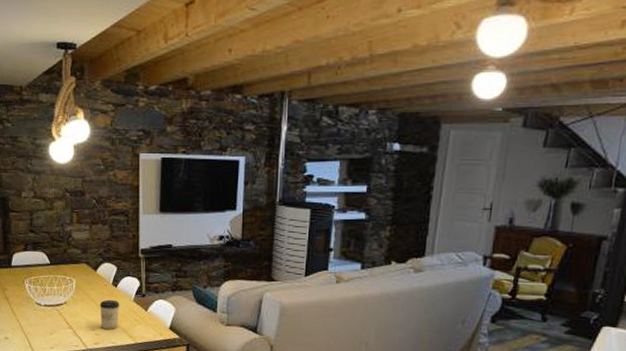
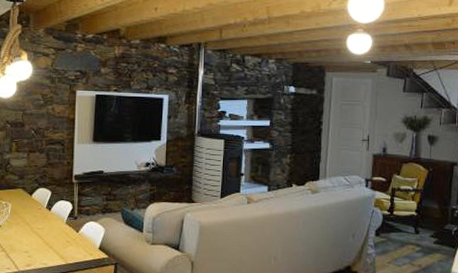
cup: present [99,299,120,330] -> none [33,222,53,252]

